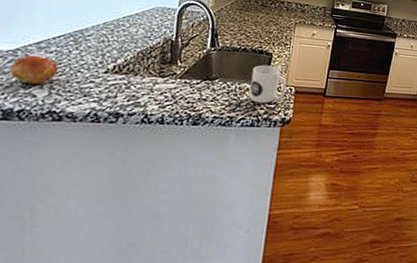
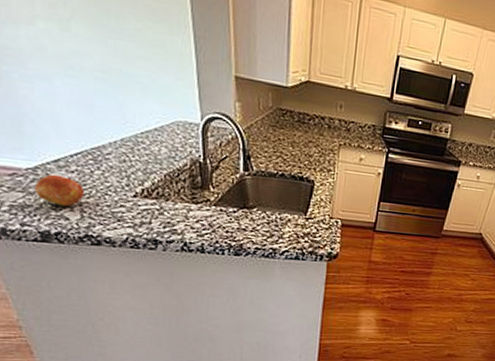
mug: present [249,65,287,104] -> none [292,193,332,236]

